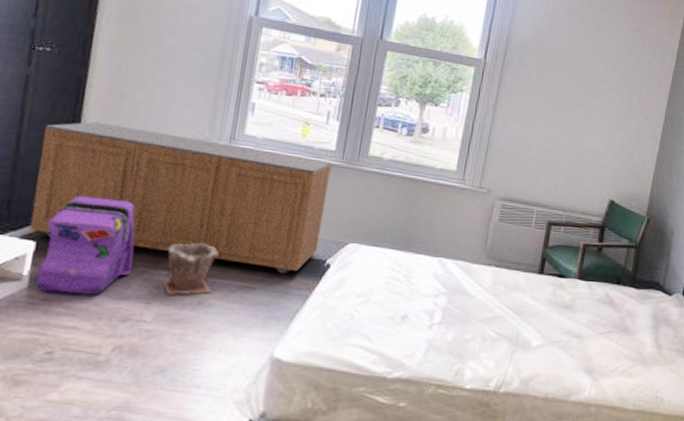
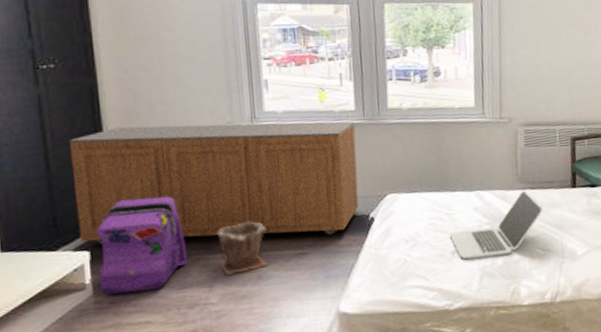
laptop: none [404,267,505,330] -> present [450,190,543,260]

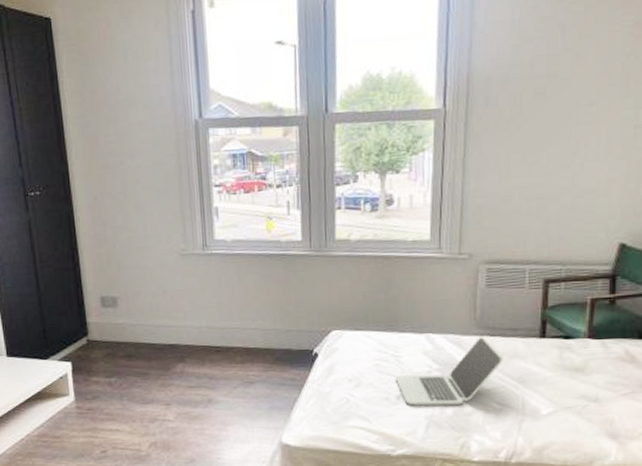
sideboard: present [69,121,359,245] -> none [53,250,303,367]
backpack: present [96,196,188,296] -> none [75,318,149,403]
plant pot: present [217,221,267,275] -> none [173,347,217,396]

